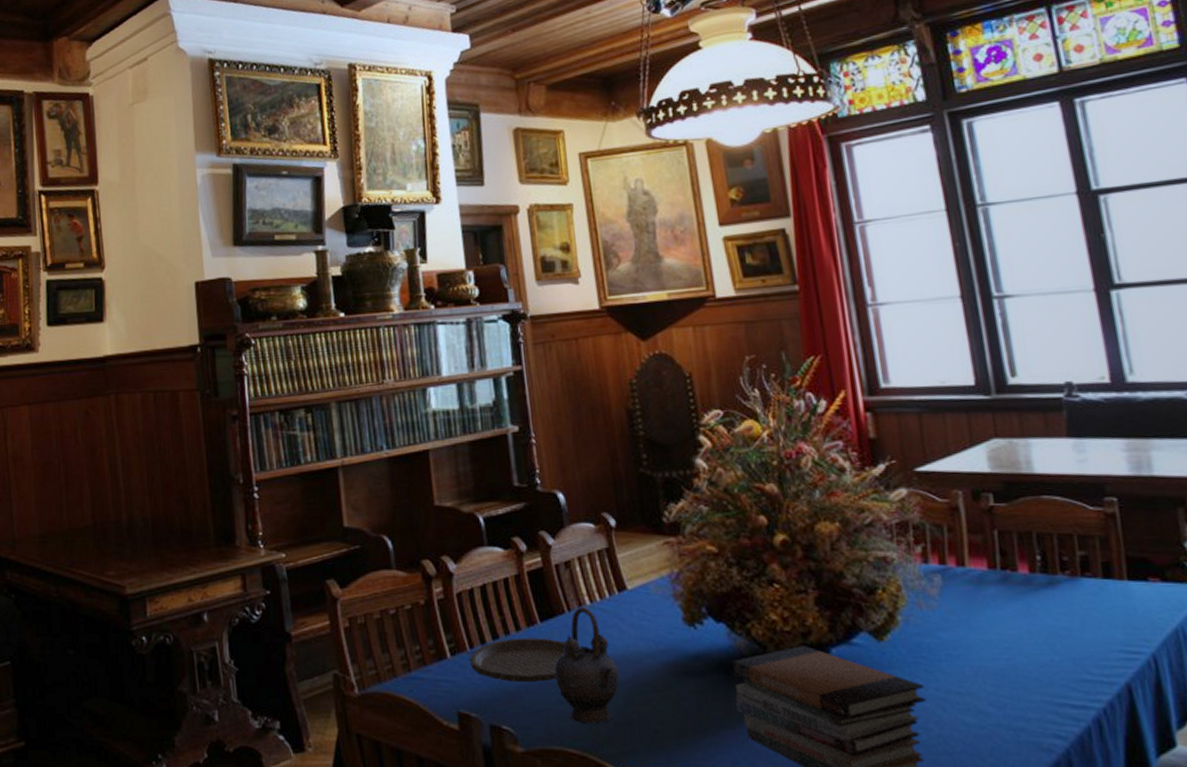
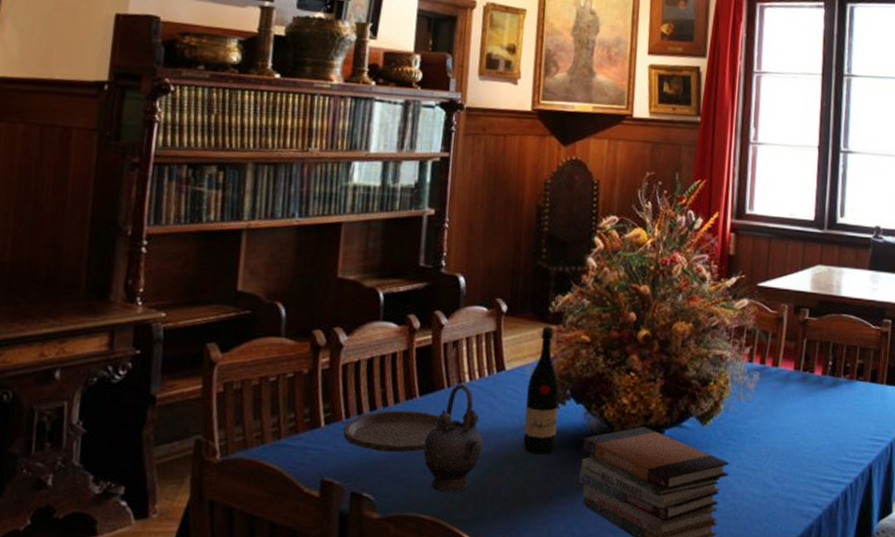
wine bottle: none [655,537,702,681] -> present [523,325,560,455]

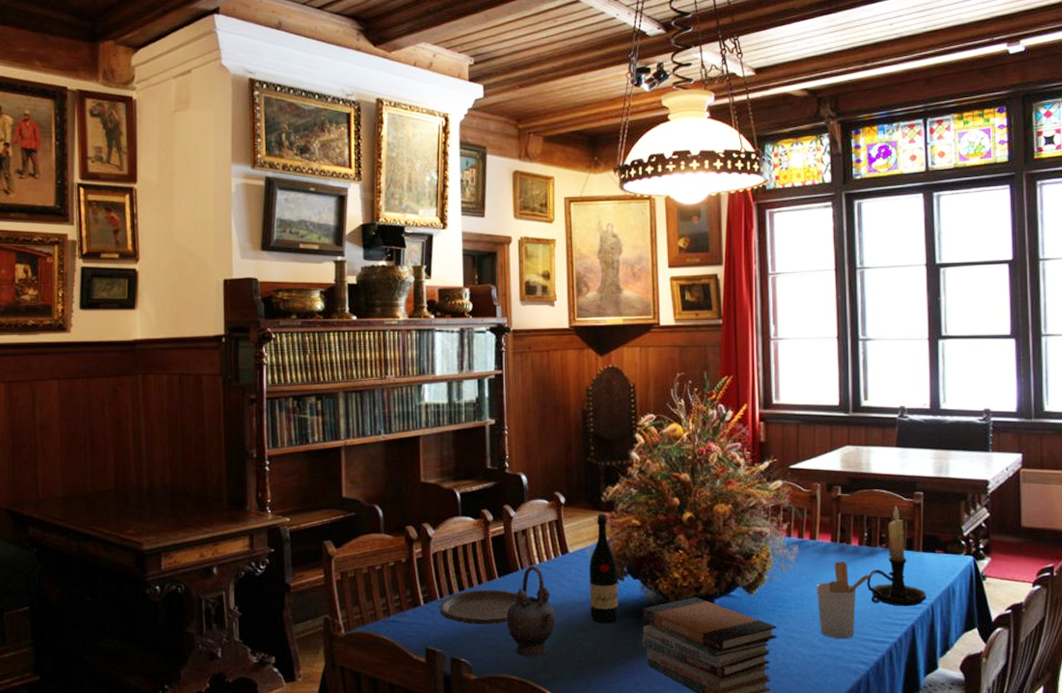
utensil holder: none [774,392,838,479] -> present [816,561,876,639]
candle holder: none [826,333,886,444] -> present [866,506,926,607]

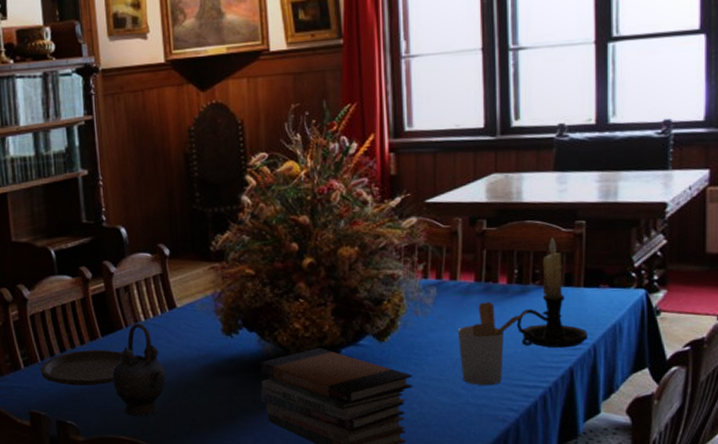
wine bottle: present [590,513,619,623] -> none [200,263,235,380]

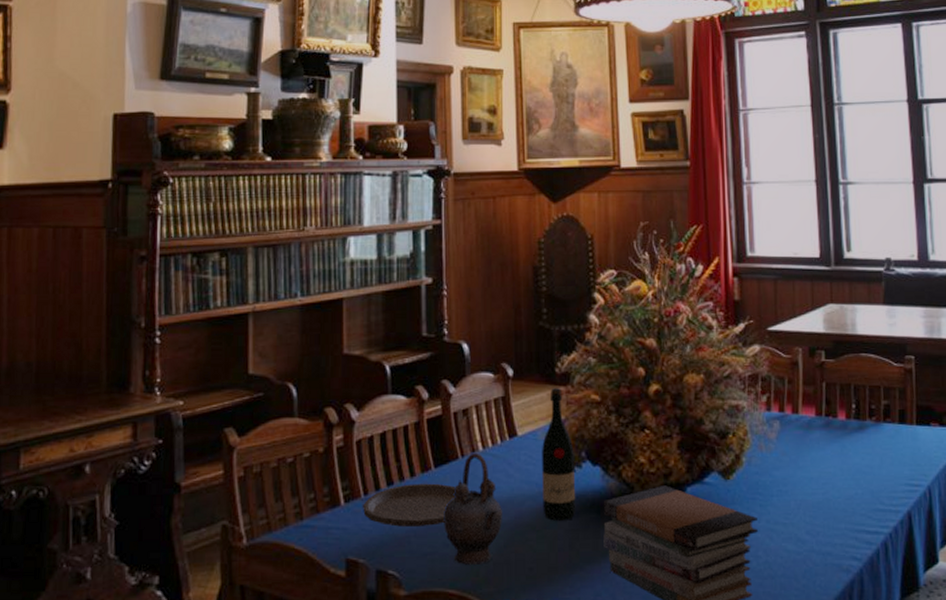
wine bottle: none [200,263,235,380] -> present [542,387,576,521]
utensil holder: present [457,302,528,386] -> none [800,438,867,531]
candle holder: present [516,237,587,348] -> none [856,372,922,490]

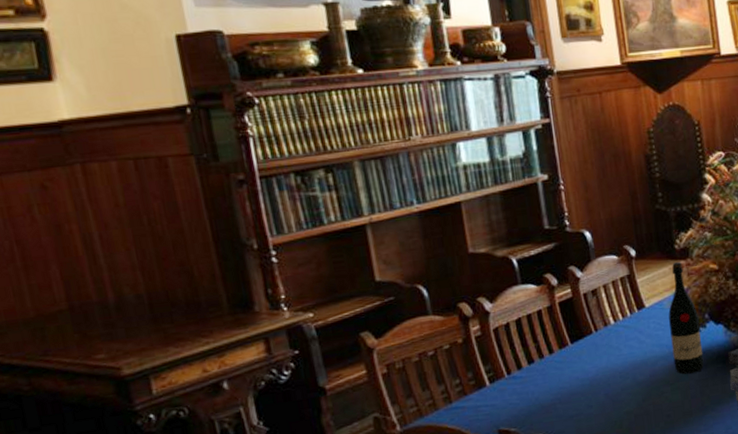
plate: present [362,483,456,527] -> none [506,356,593,397]
teapot: present [444,452,502,566] -> none [584,326,639,421]

